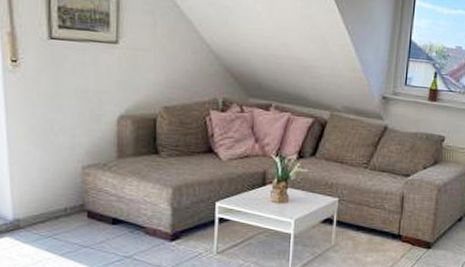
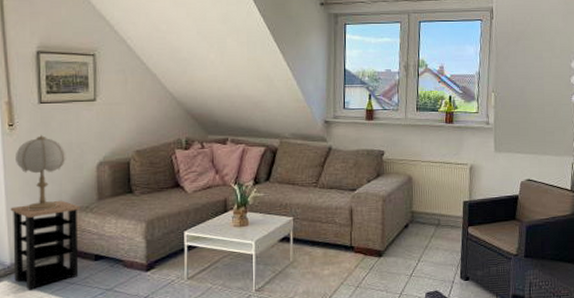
side table: none [13,153,98,250] -> present [10,200,81,290]
table lamp: none [20,75,81,164] -> present [16,134,66,211]

